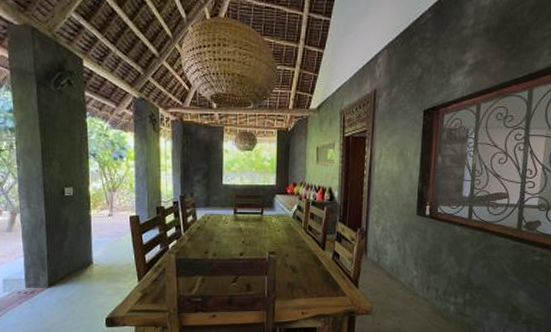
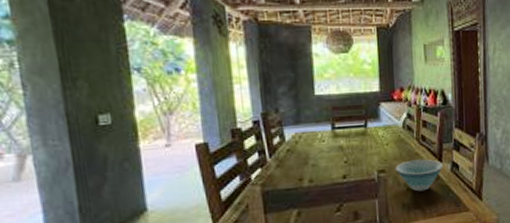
bowl: none [284,246,325,274] -> present [395,159,443,192]

